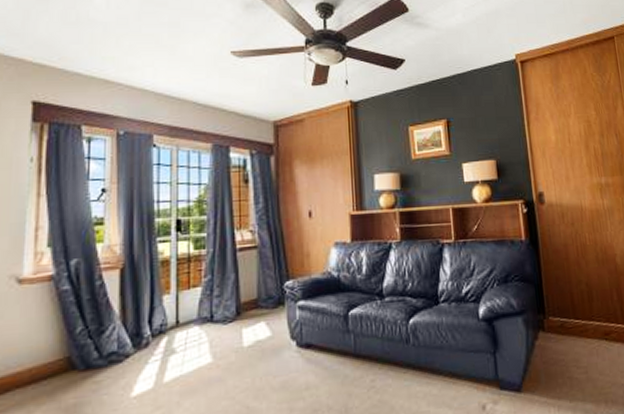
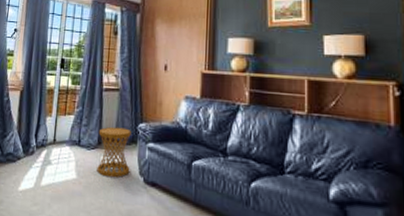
side table: none [236,289,280,351] -> present [97,126,131,178]

